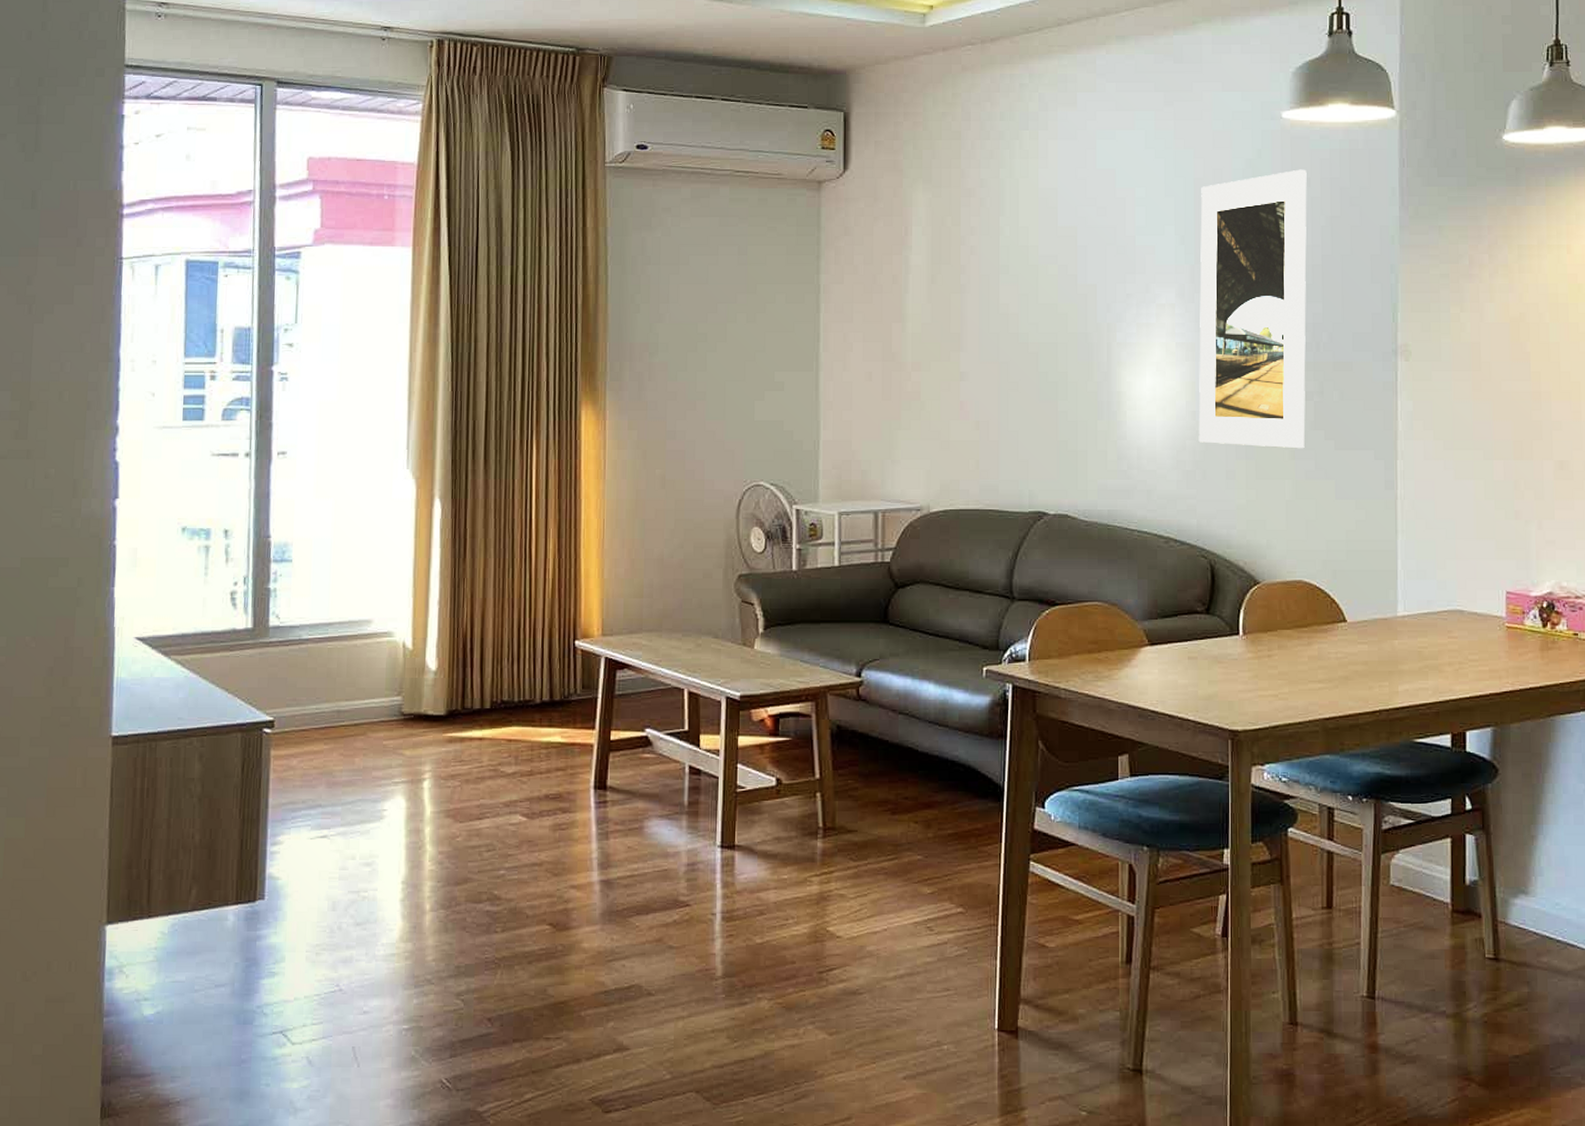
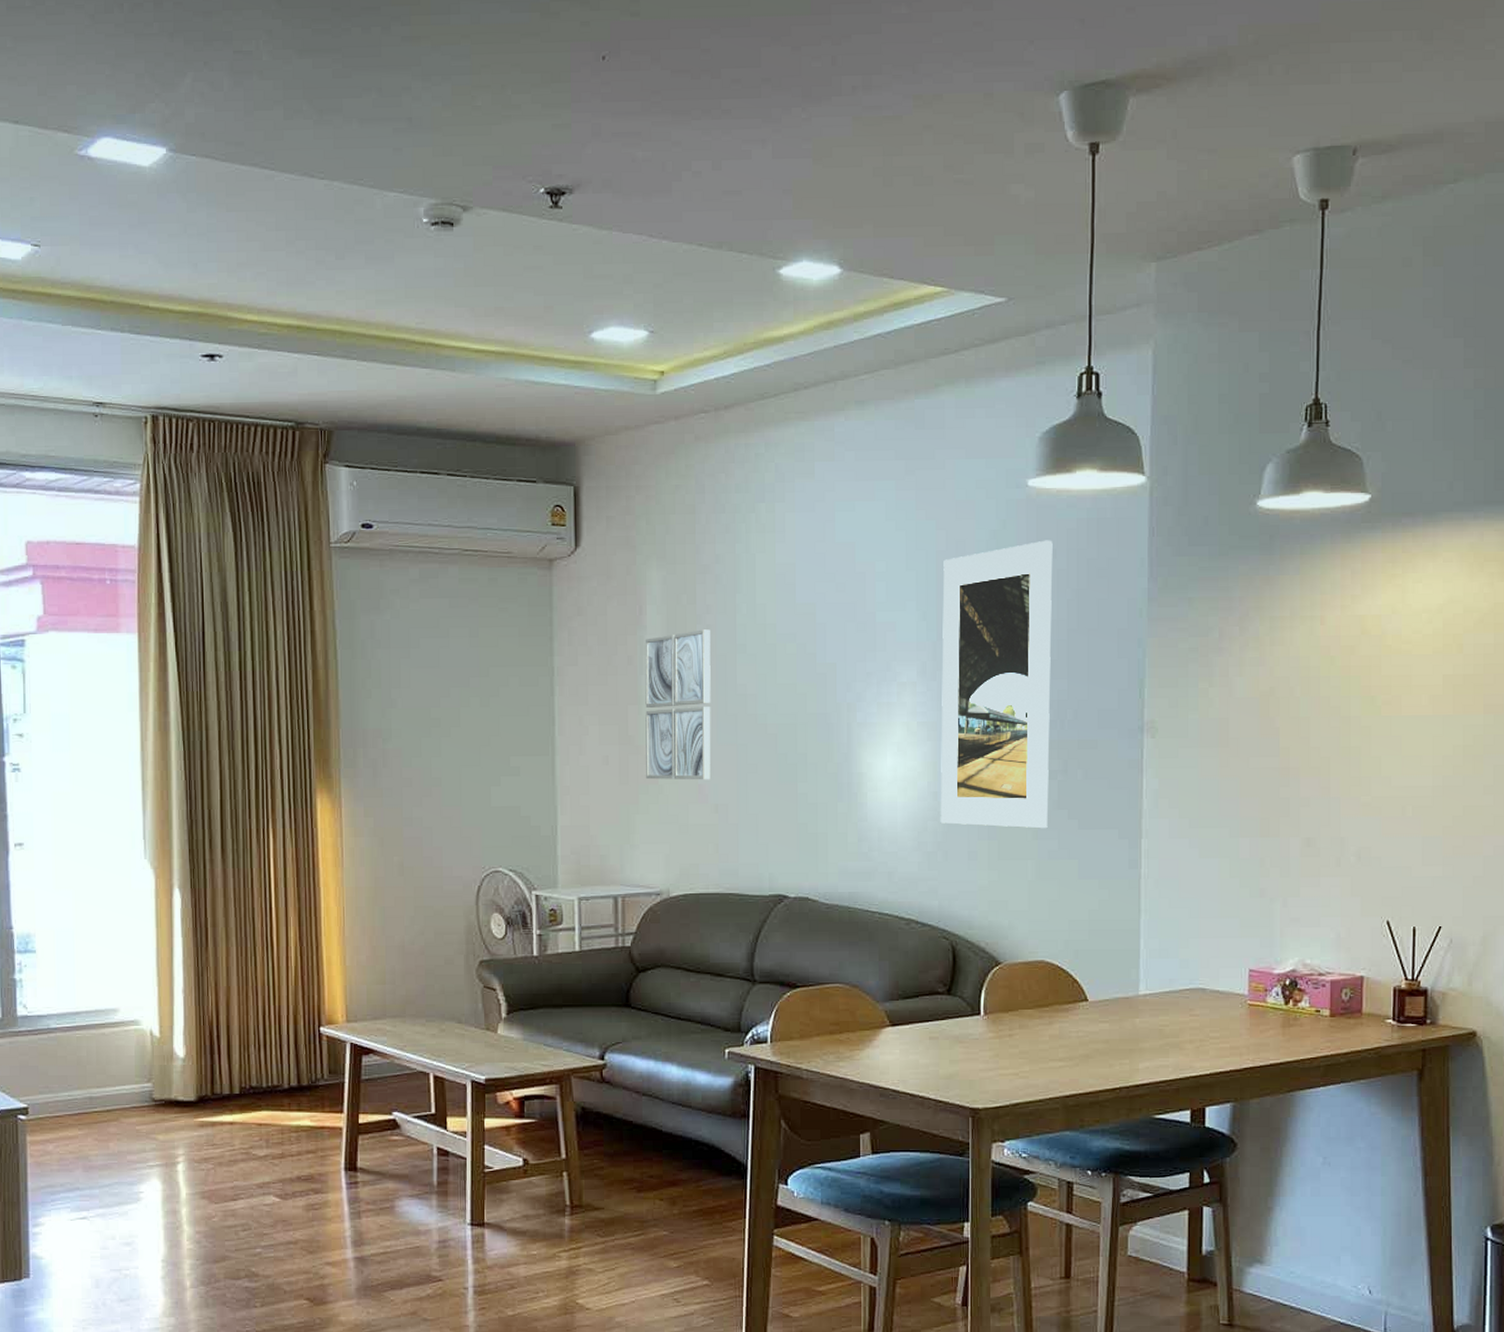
wall art: none [909,250,974,397] -> present [645,629,711,780]

